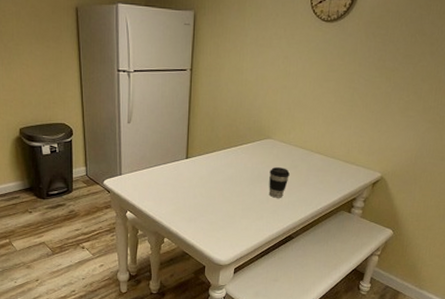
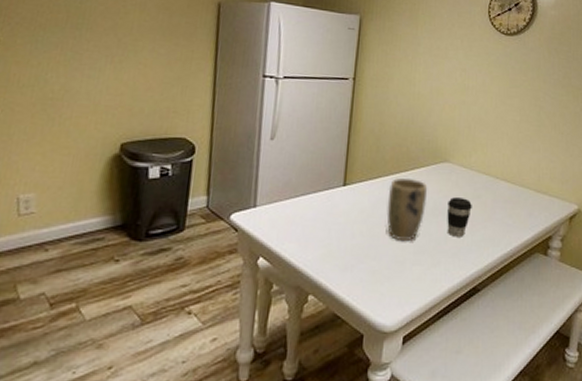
plant pot: none [220,152,254,201] -> present [386,178,428,242]

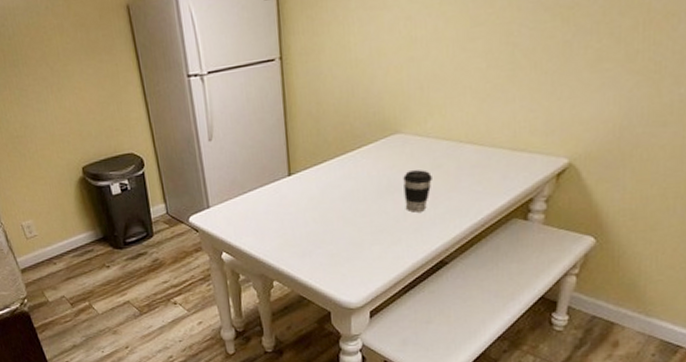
plant pot: present [386,178,428,242] -> none [335,157,379,224]

